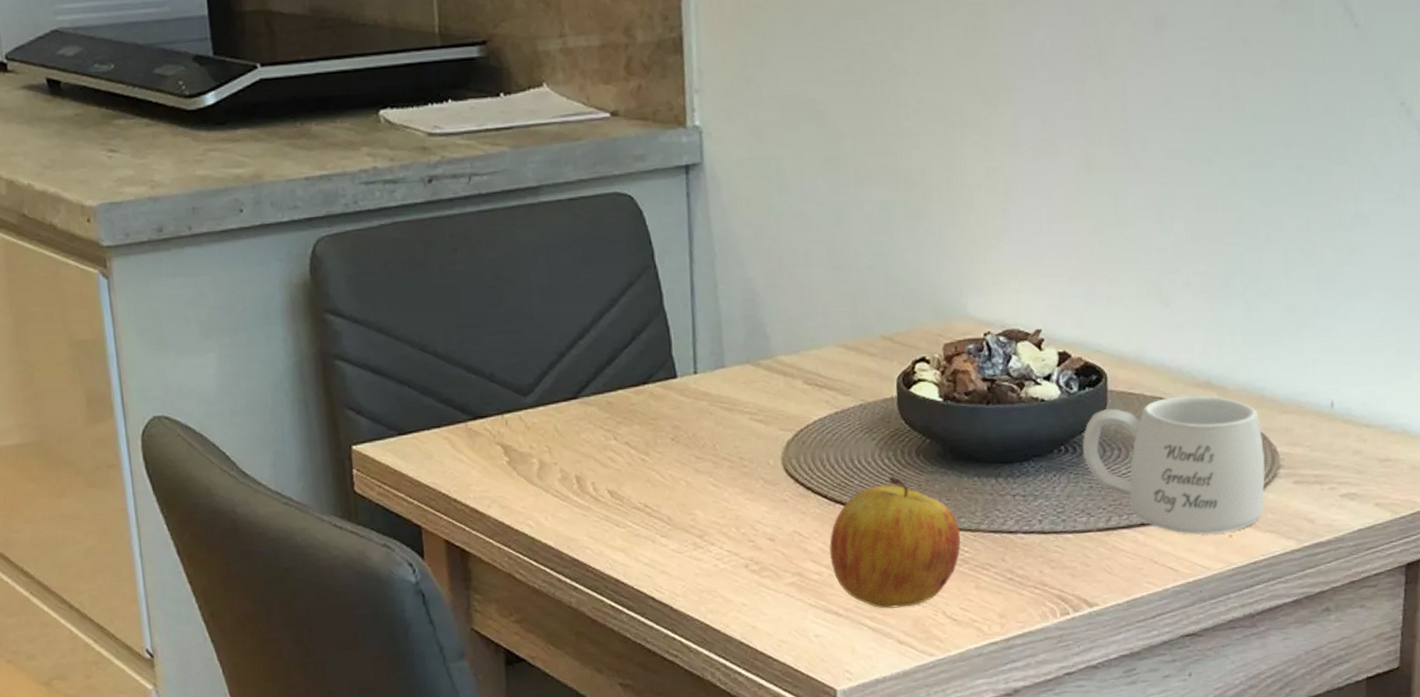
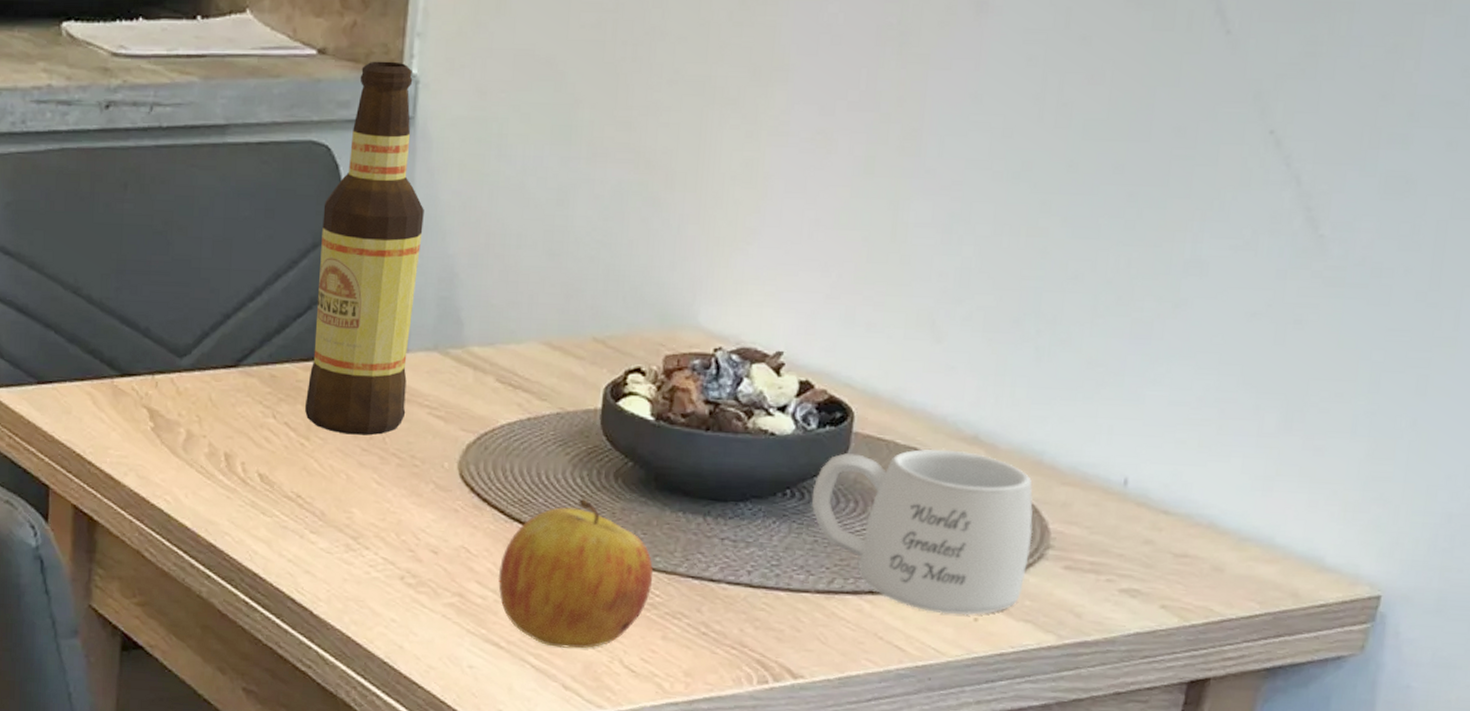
bottle: none [634,116,730,446] -> present [305,61,424,436]

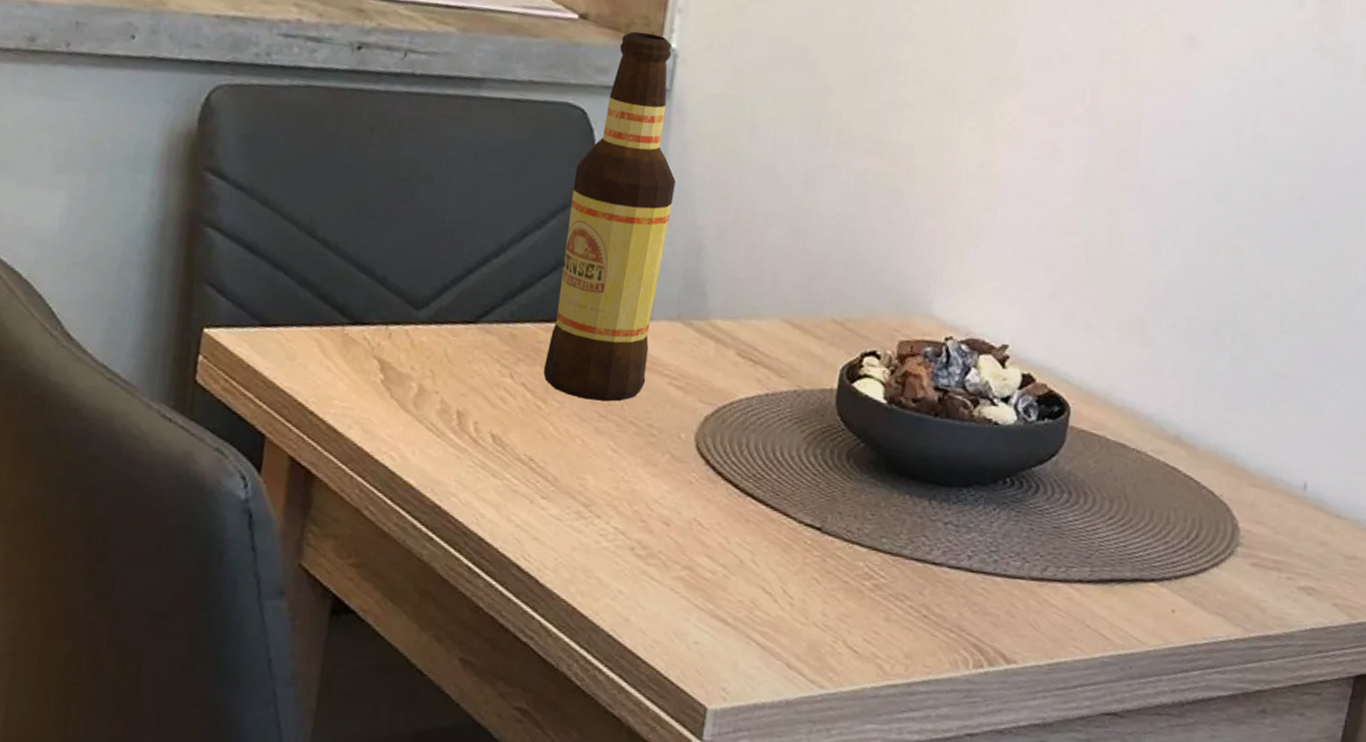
apple: present [498,498,653,649] -> none [728,476,879,628]
mug: present [811,449,1034,616] -> none [1028,446,1226,607]

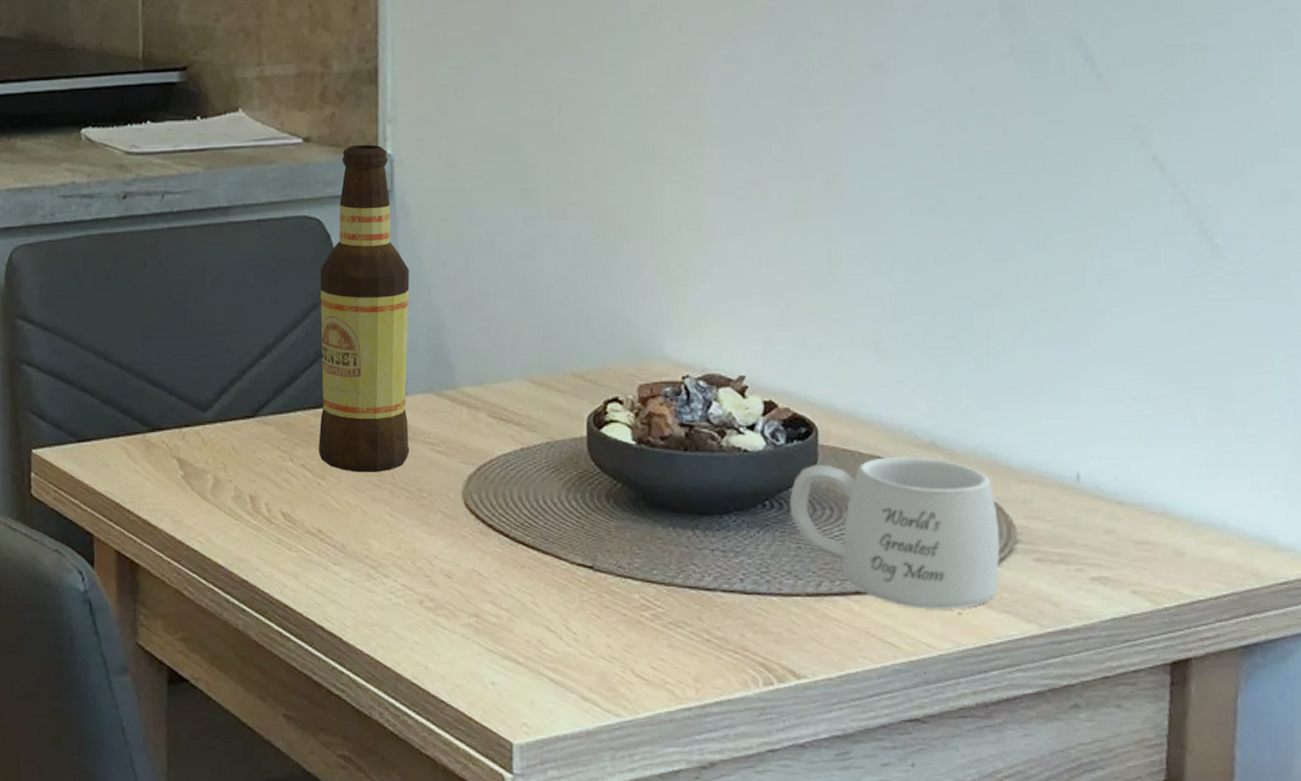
mug: none [1028,446,1226,607] -> present [789,456,1001,610]

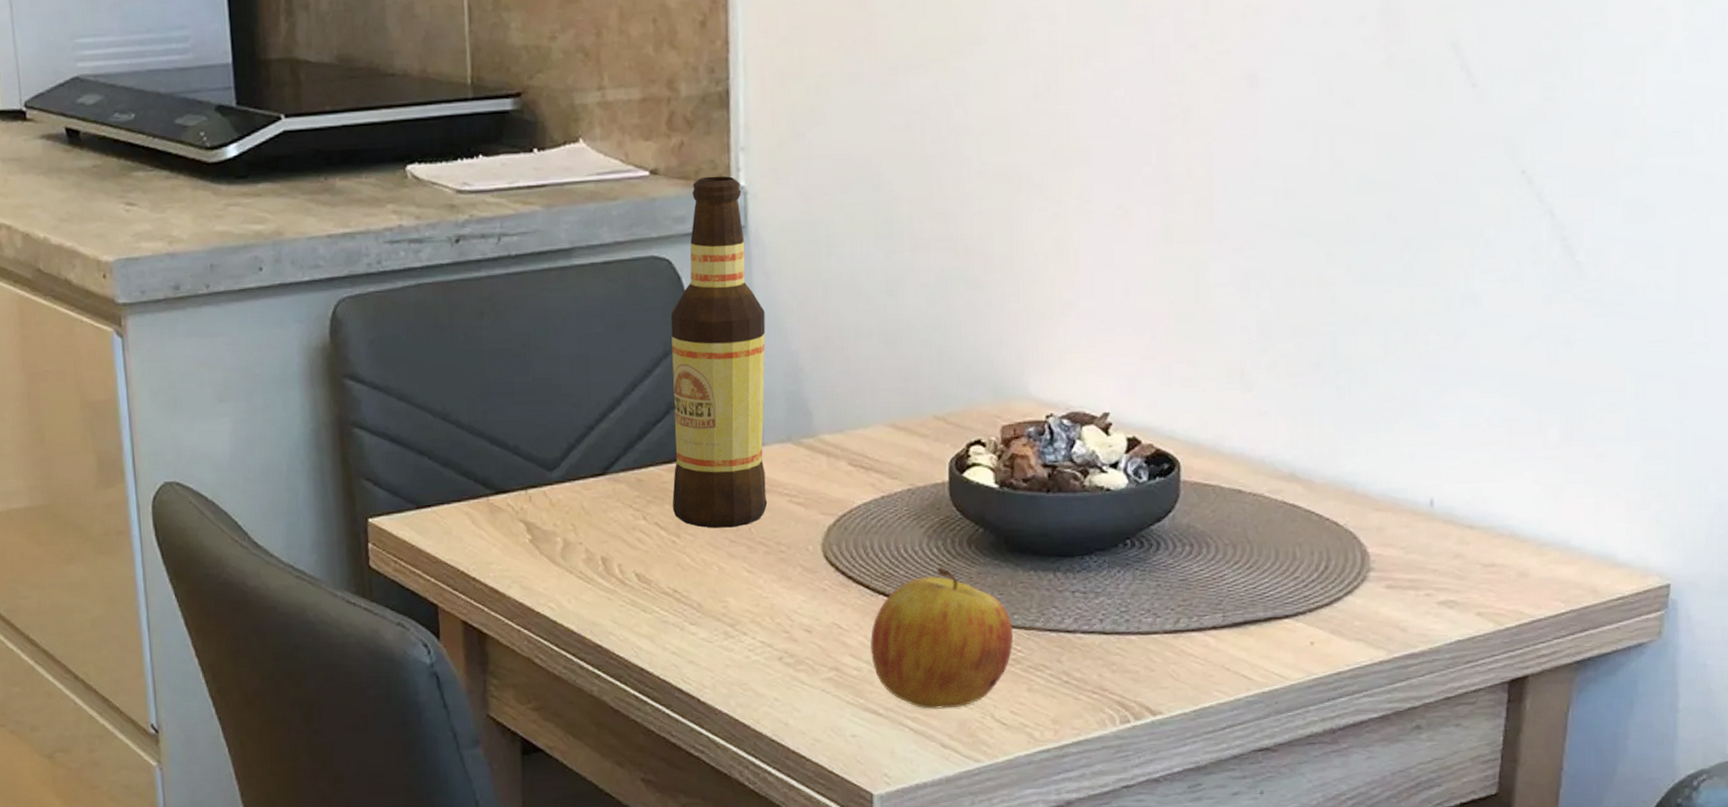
apple: none [509,519,653,661] -> present [869,567,1014,709]
mug: present [789,456,1001,610] -> none [1150,488,1354,641]

